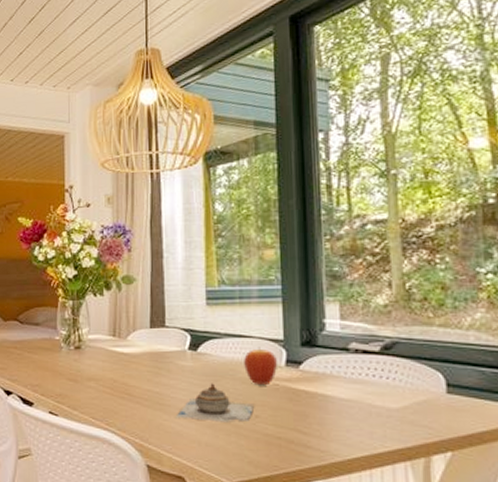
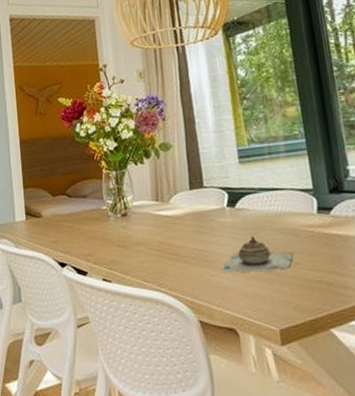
fruit: present [244,347,278,386] -> none [278,197,311,234]

